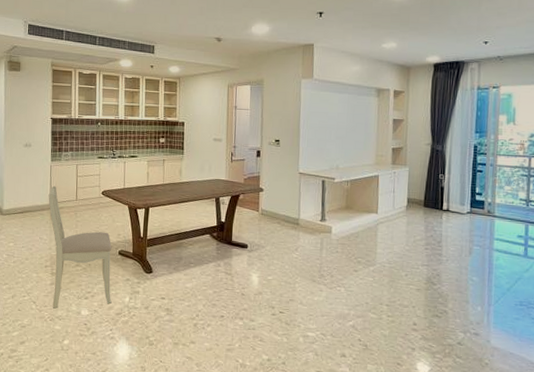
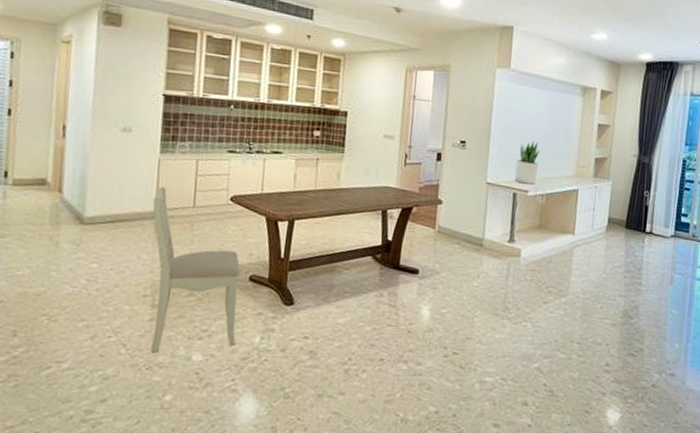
planter: none [322,136,343,173] -> present [514,140,540,185]

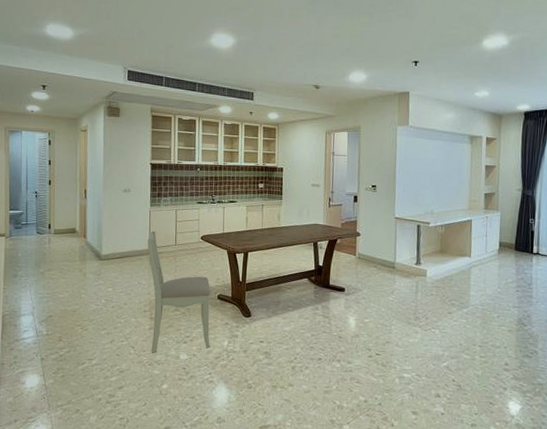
planter: present [514,140,540,185] -> none [418,182,437,217]

